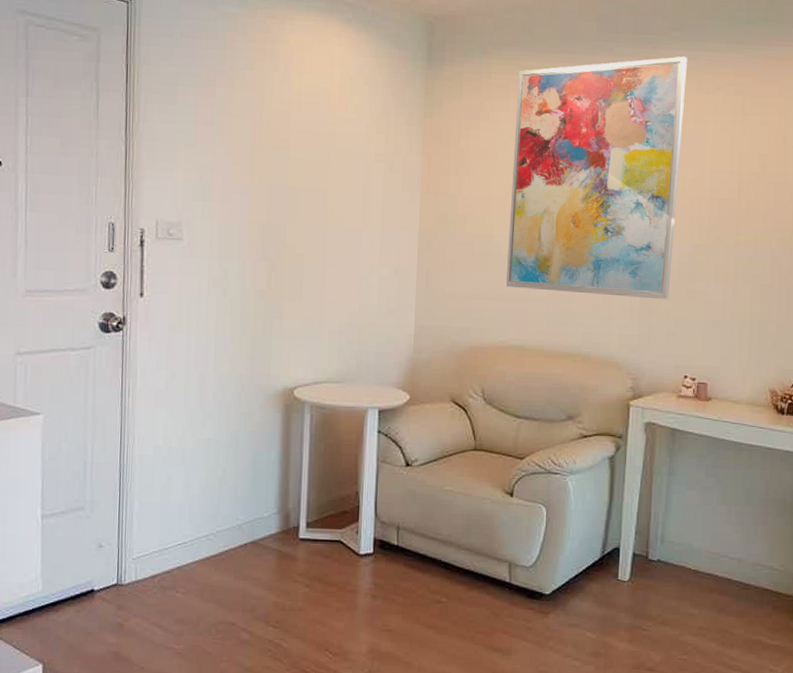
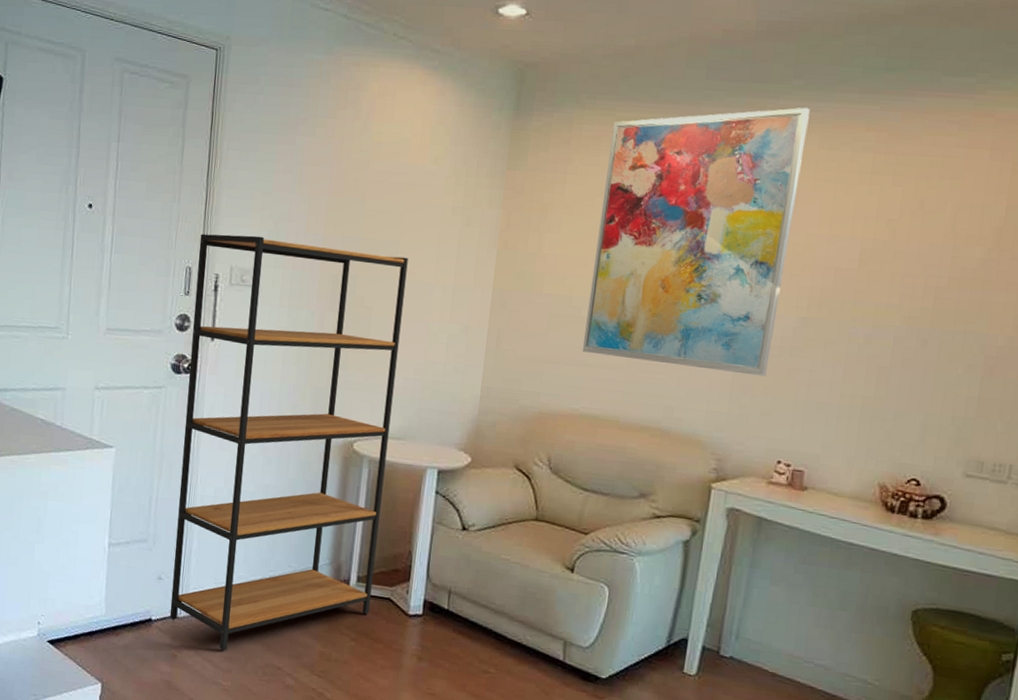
bookshelf: none [113,188,336,614] -> present [169,234,409,651]

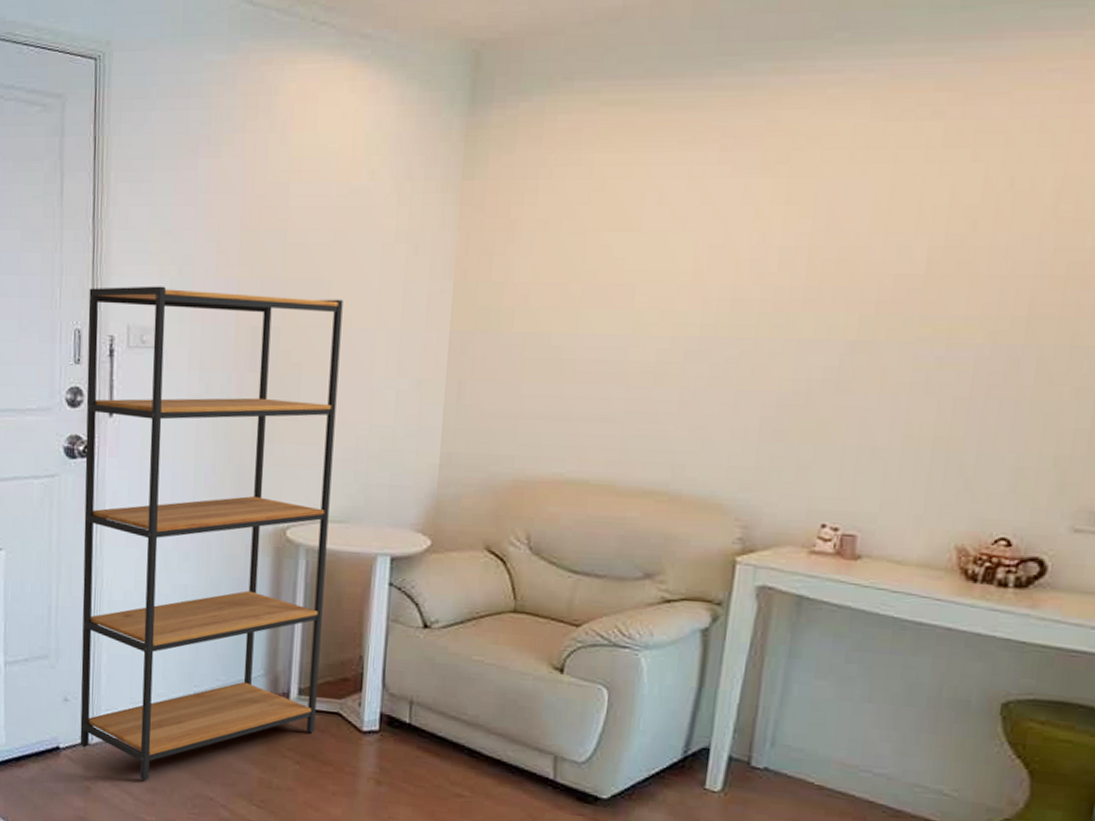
wall art: present [582,107,810,377] -> none [565,67,858,419]

